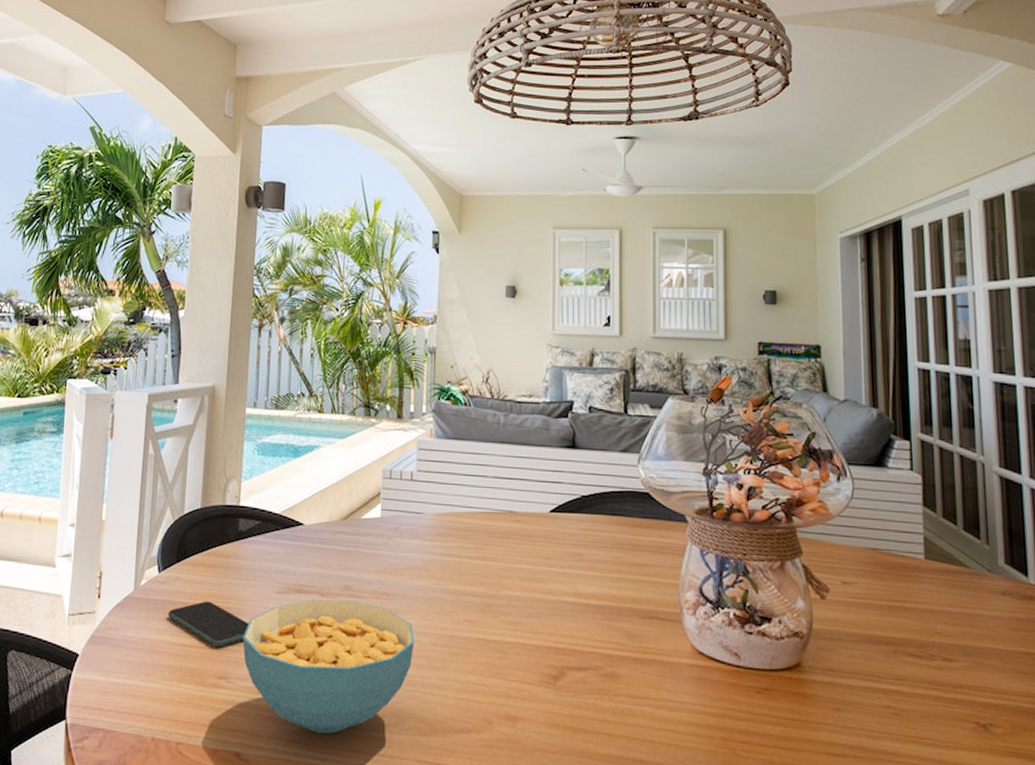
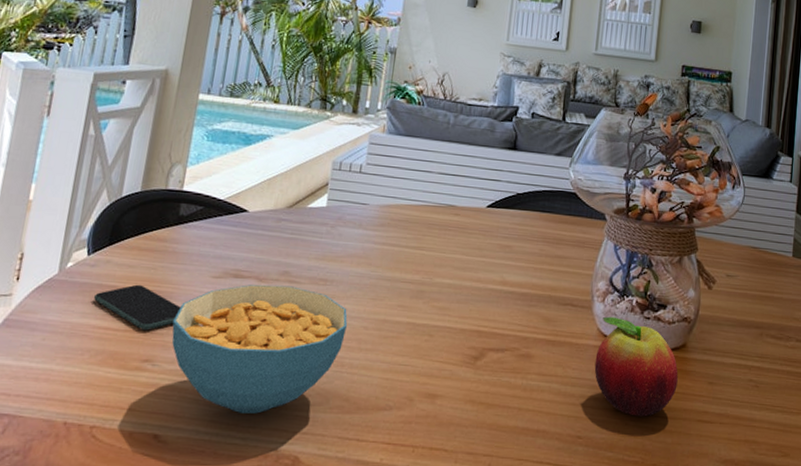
fruit: none [692,631,796,747] -> present [594,316,678,417]

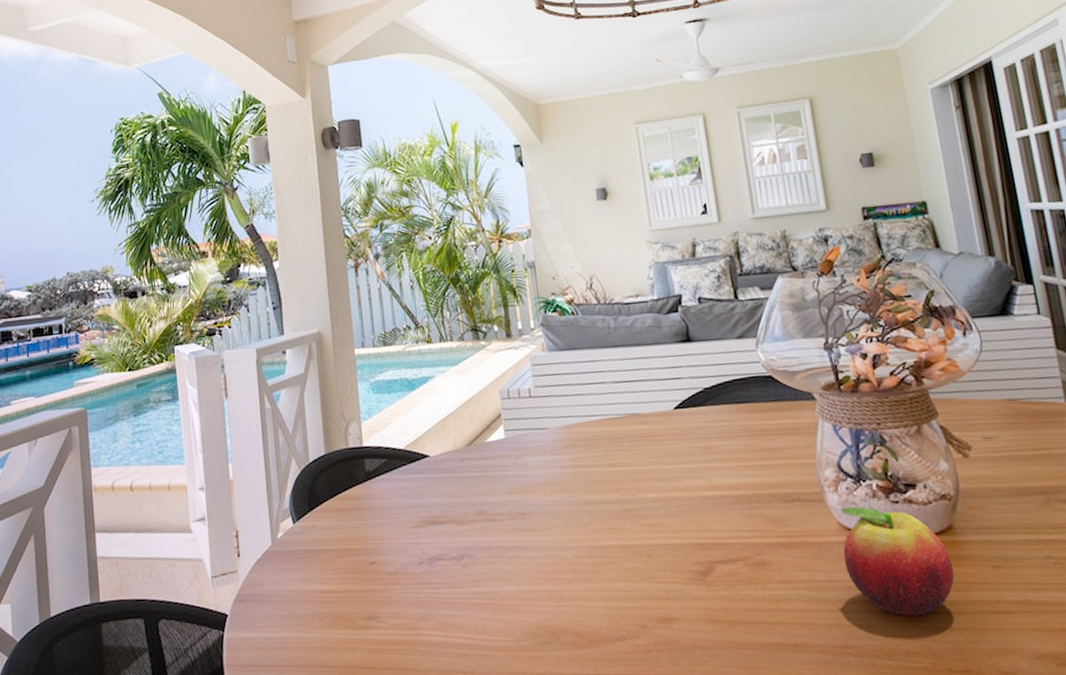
smartphone: present [94,284,181,331] -> none [309,545,390,589]
cereal bowl: present [172,284,348,414] -> none [386,524,558,660]

